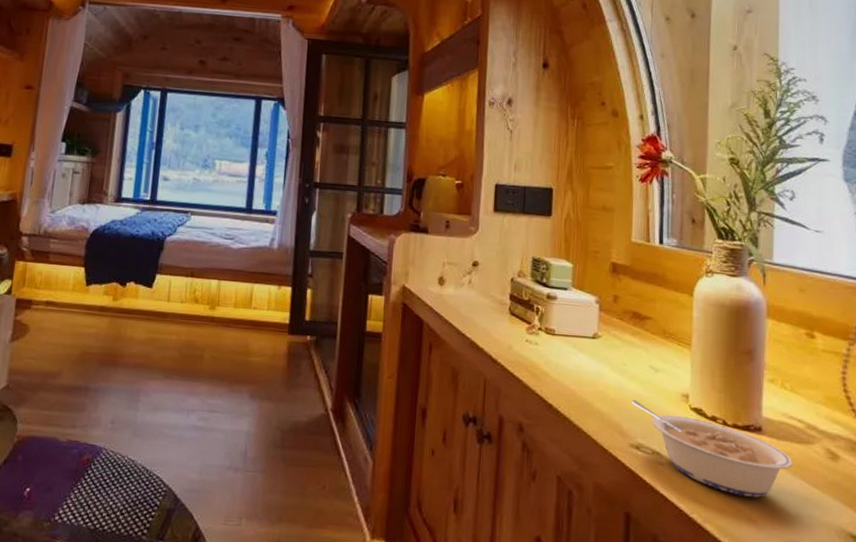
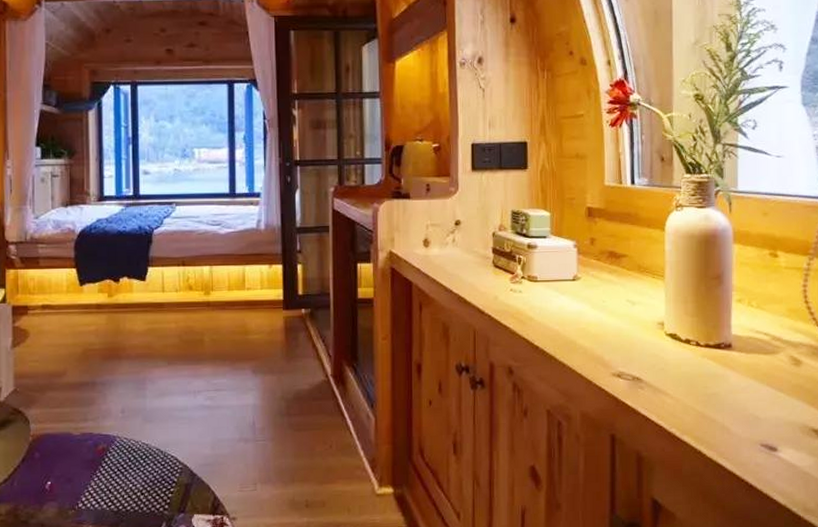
legume: present [631,400,793,498] -> none [612,333,760,407]

